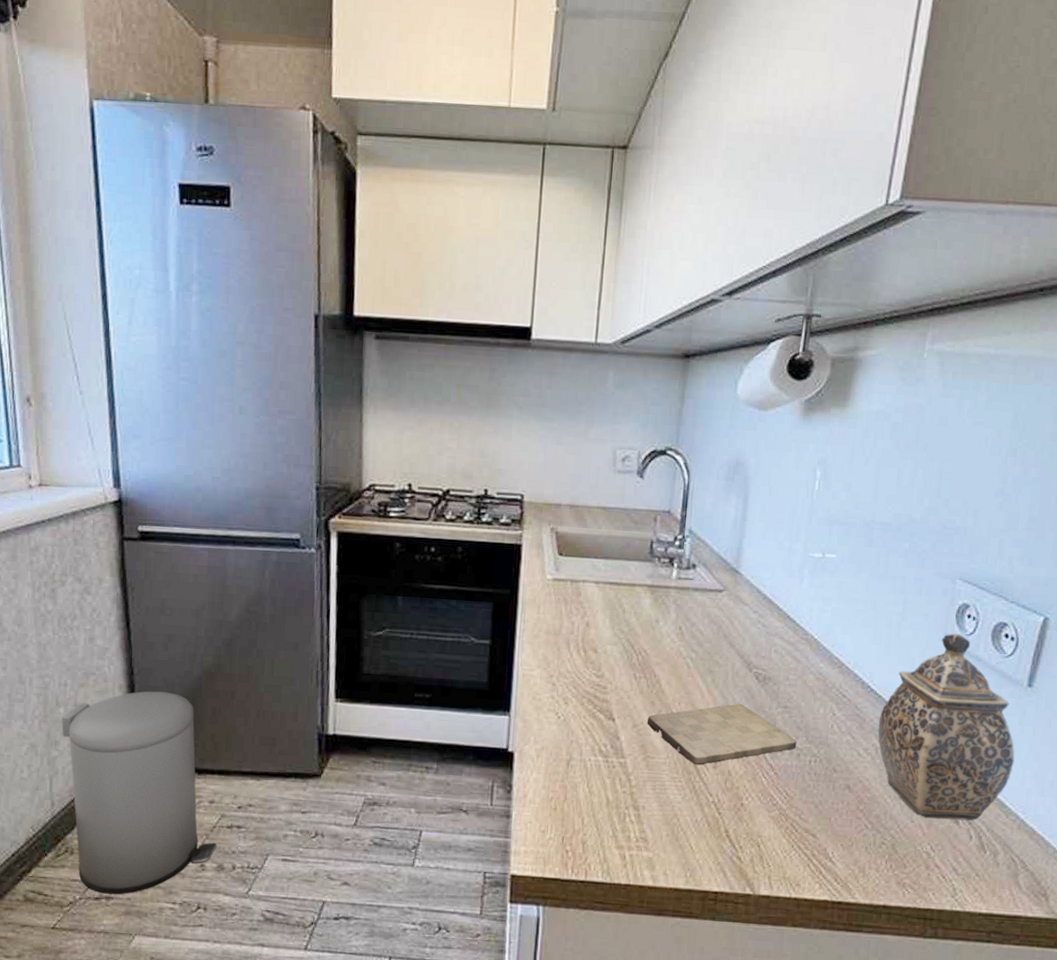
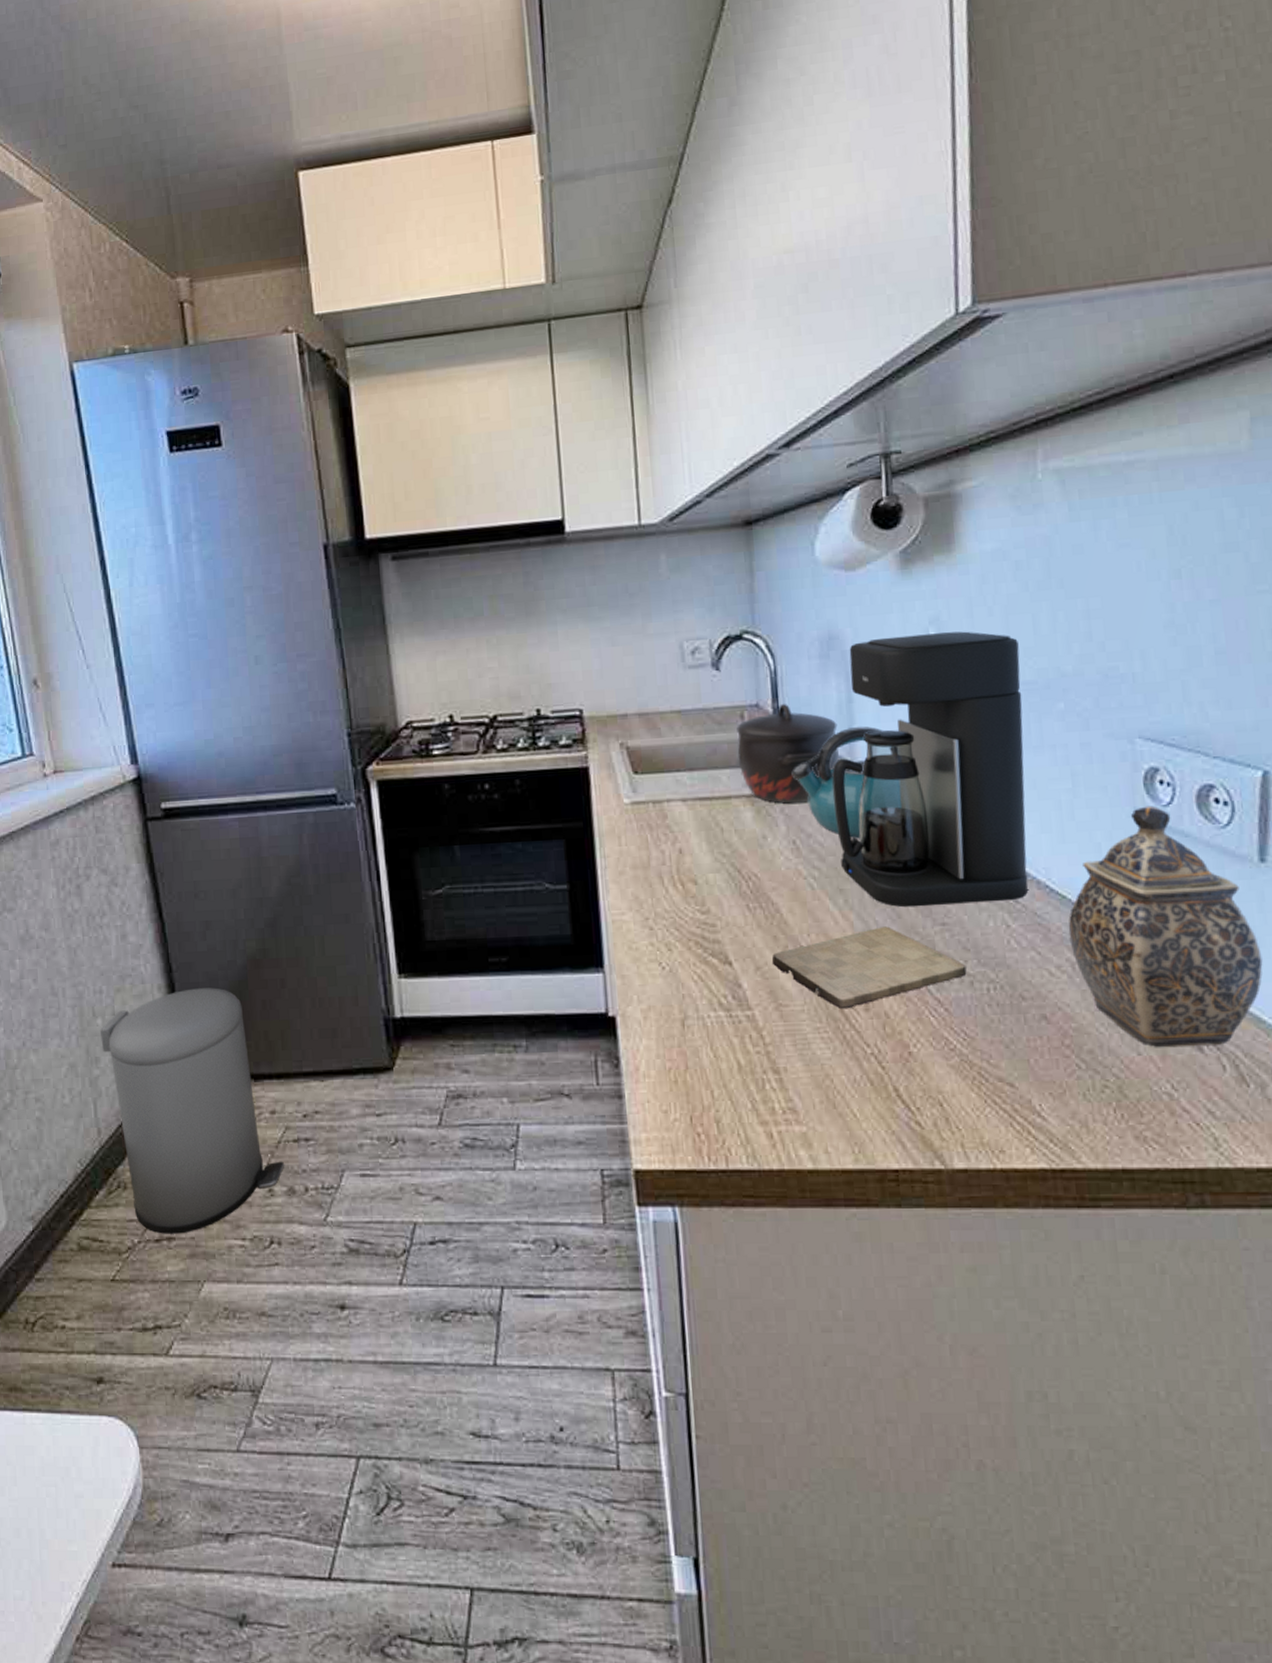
cooking pot: none [646,514,731,597] -> present [736,704,839,803]
kettle: none [687,540,766,631] -> present [791,726,883,837]
coffee maker: none [714,470,884,695] -> present [832,631,1029,908]

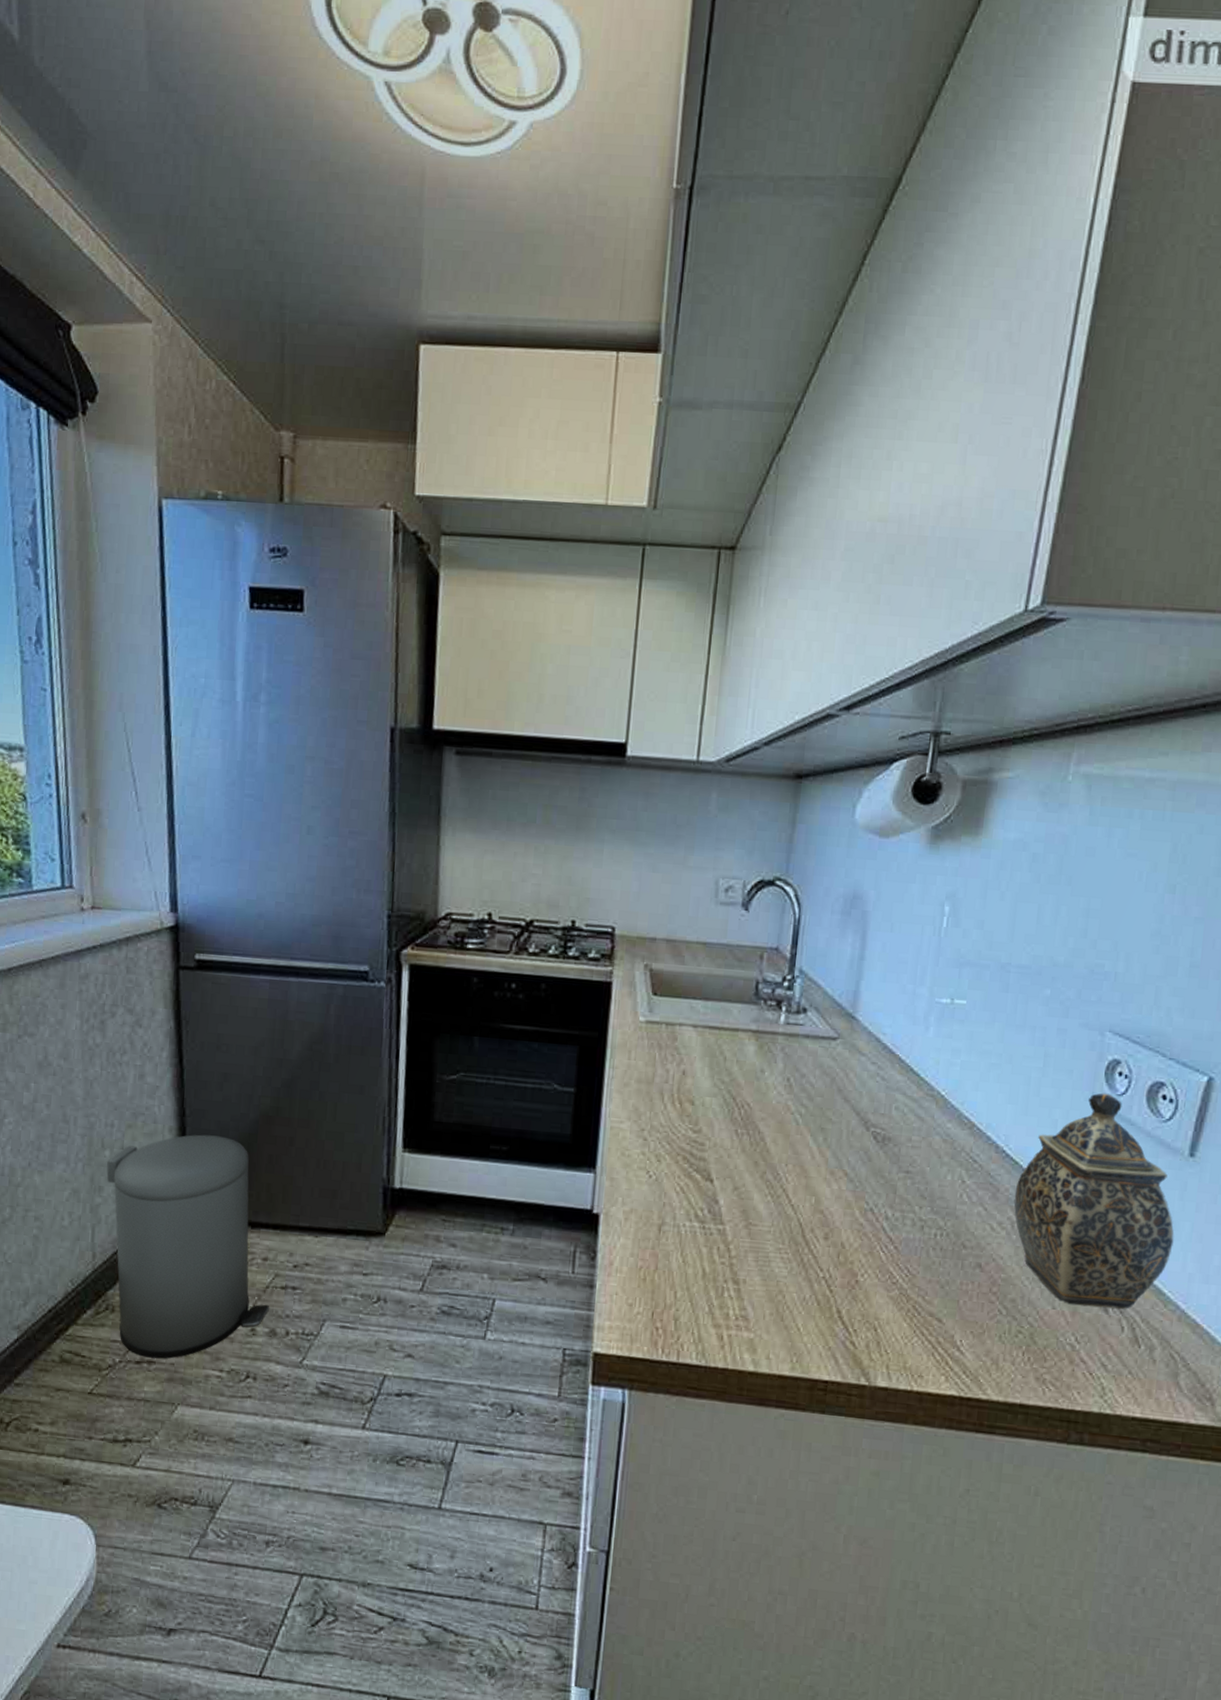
cooking pot: present [736,704,839,803] -> none [750,951,847,1045]
cutting board: present [771,926,967,1009] -> none [749,1166,920,1236]
kettle: present [791,726,883,837] -> none [797,982,886,1084]
coffee maker: present [832,631,1029,908] -> none [827,904,1022,1160]

